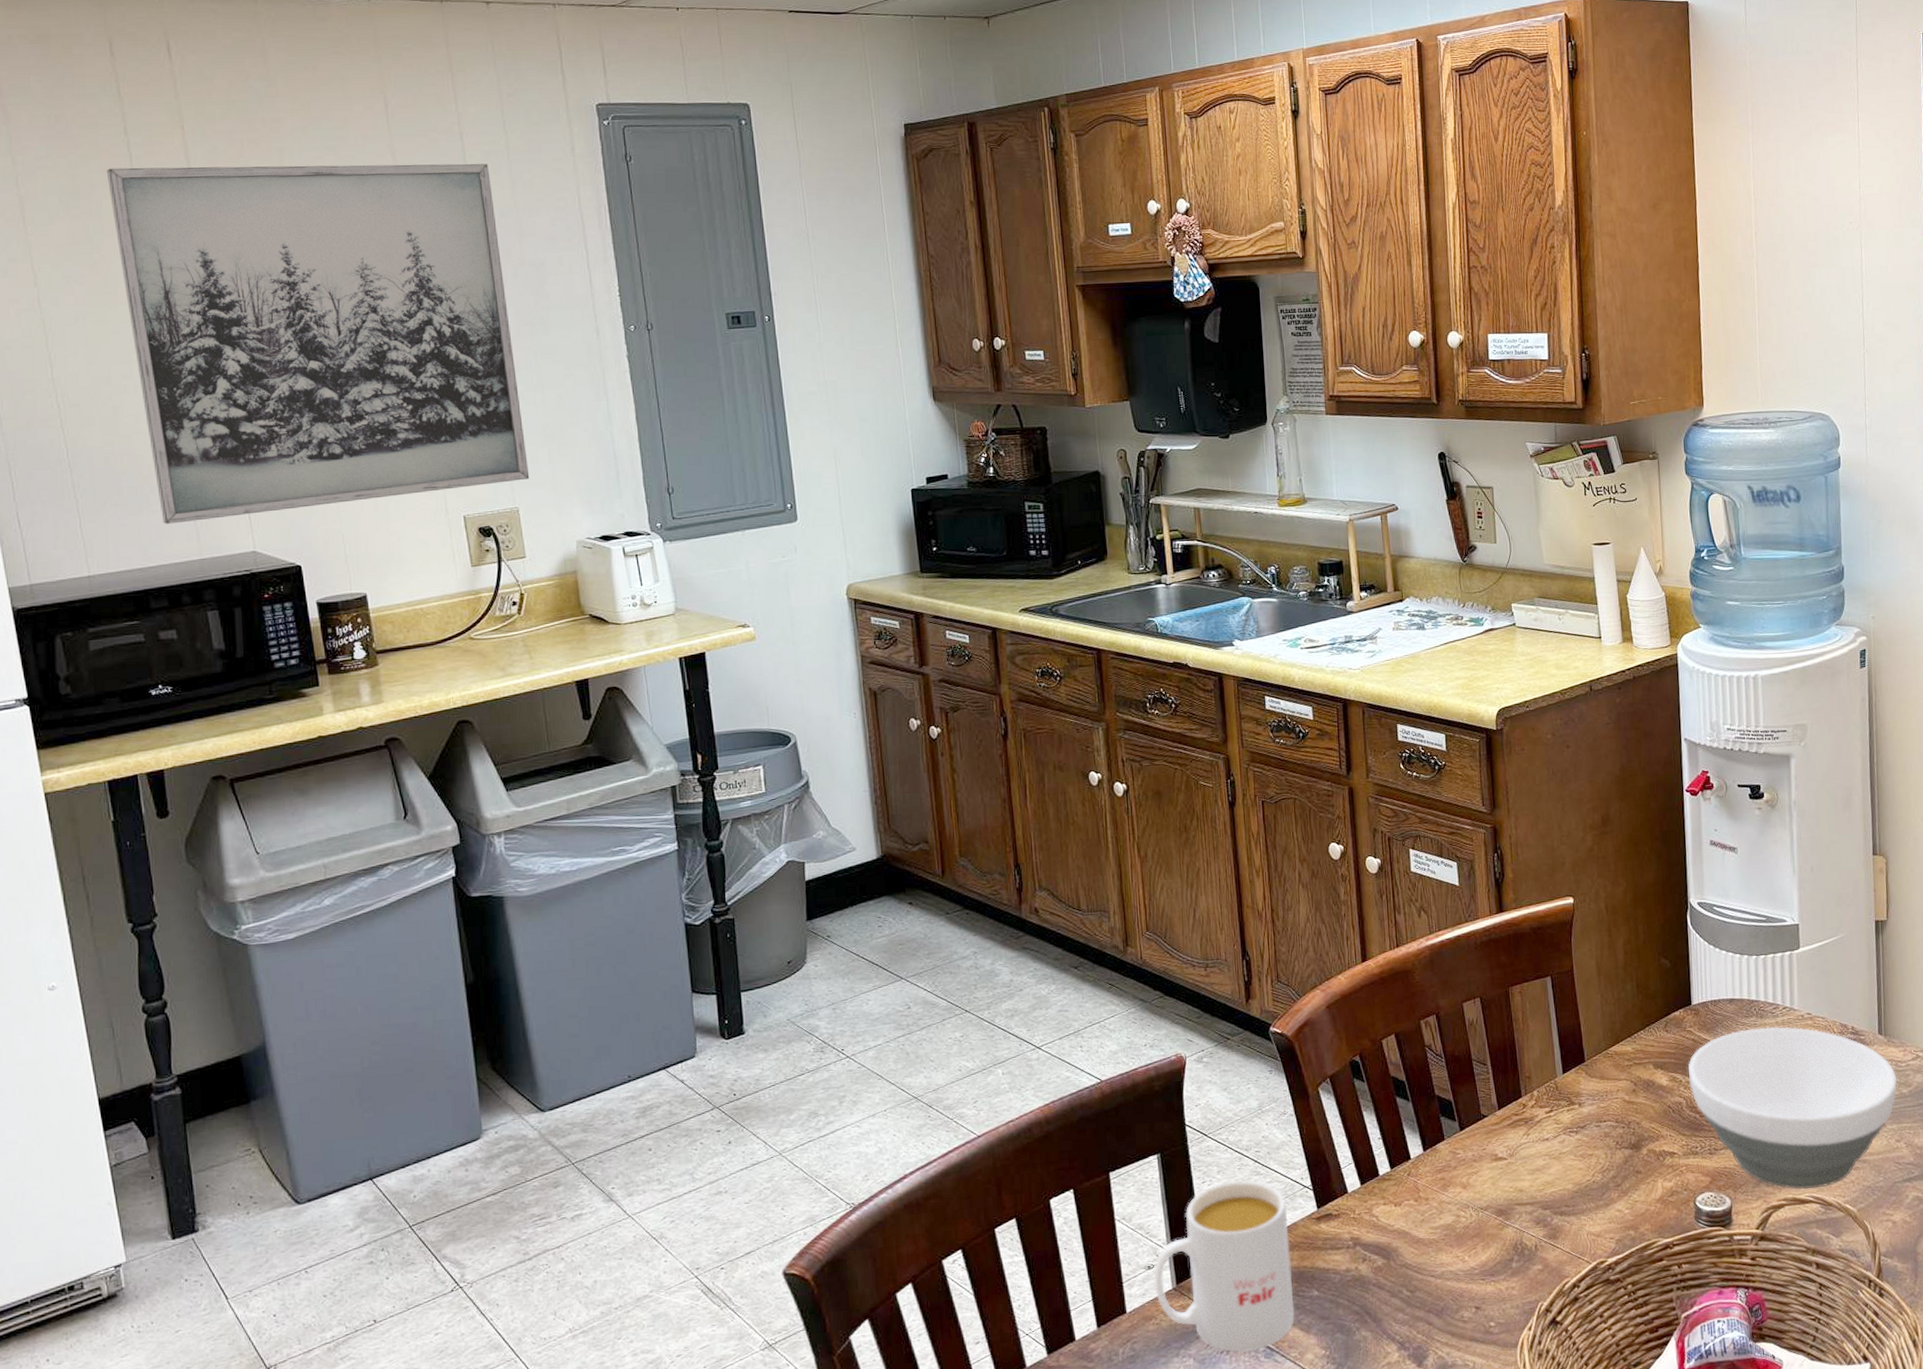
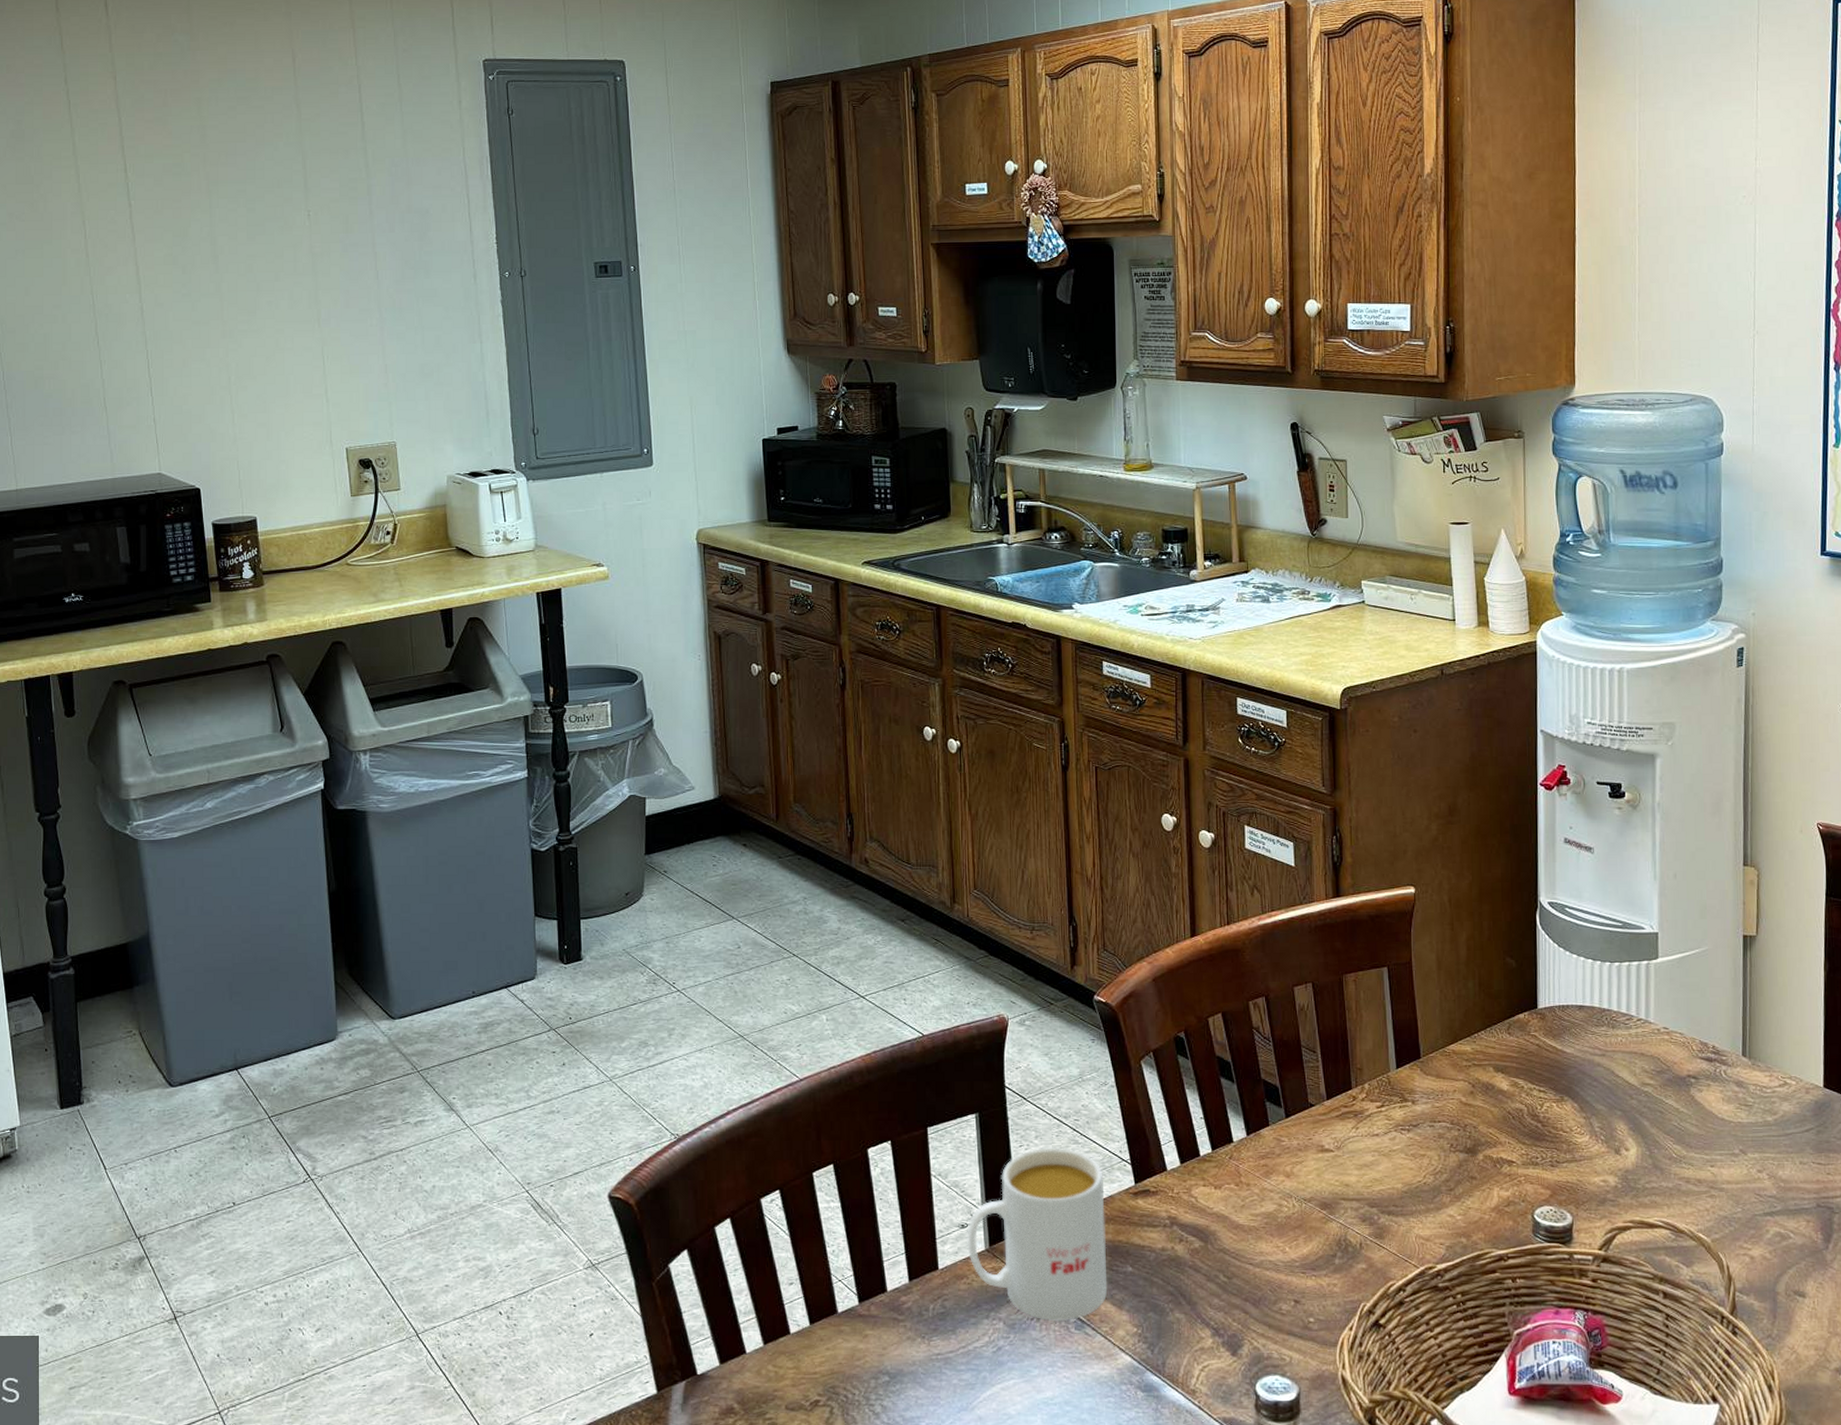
wall art: present [106,163,530,524] -> none [47,114,407,445]
bowl: present [1688,1026,1897,1189] -> none [1532,1038,1761,1213]

